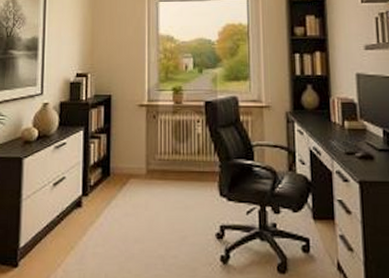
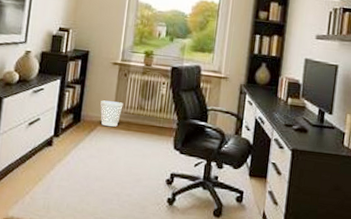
wastebasket: none [130,148,156,178] -> present [100,100,124,127]

